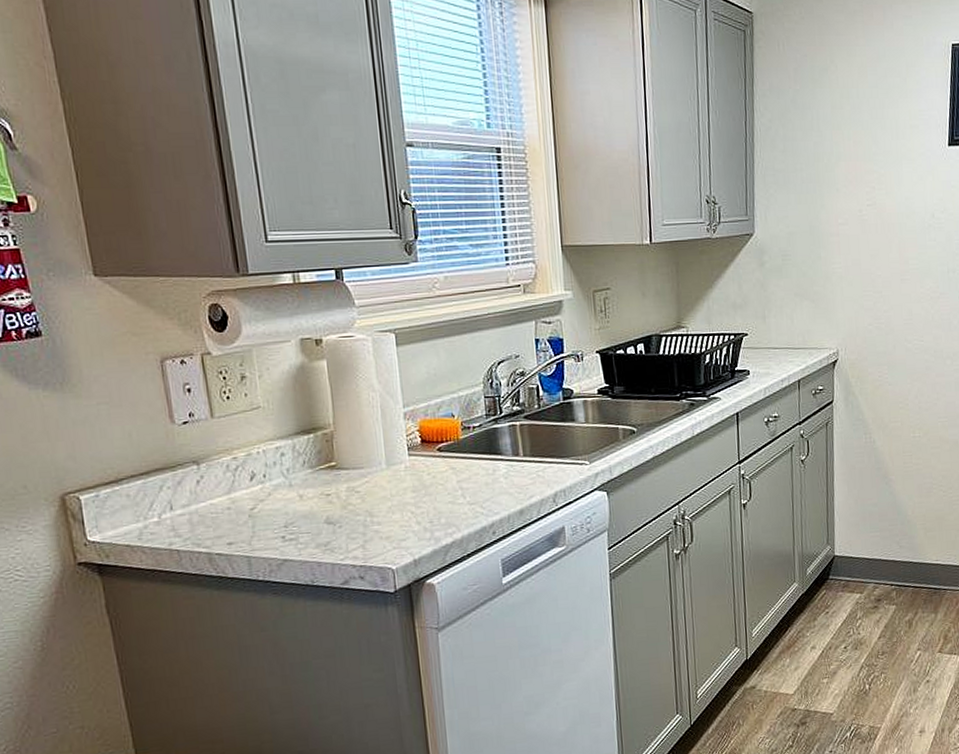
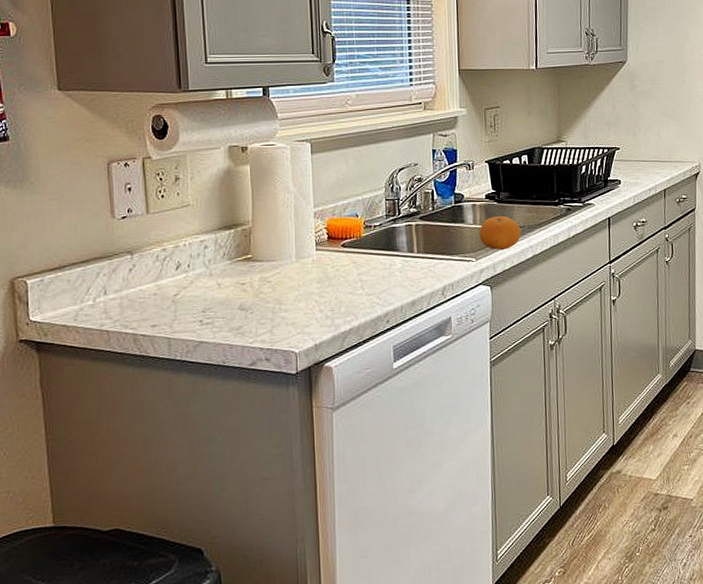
fruit: none [592,413,639,451] -> present [479,216,521,250]

